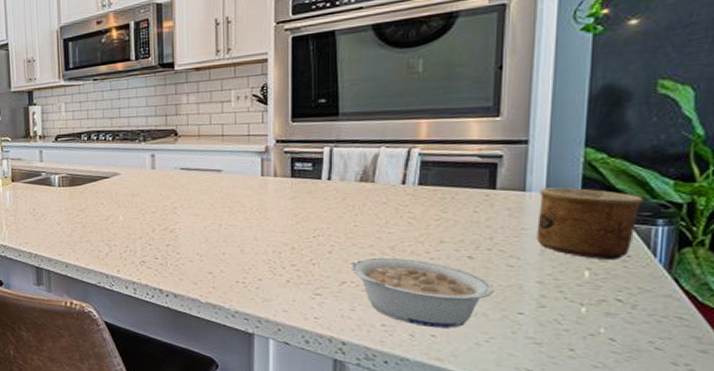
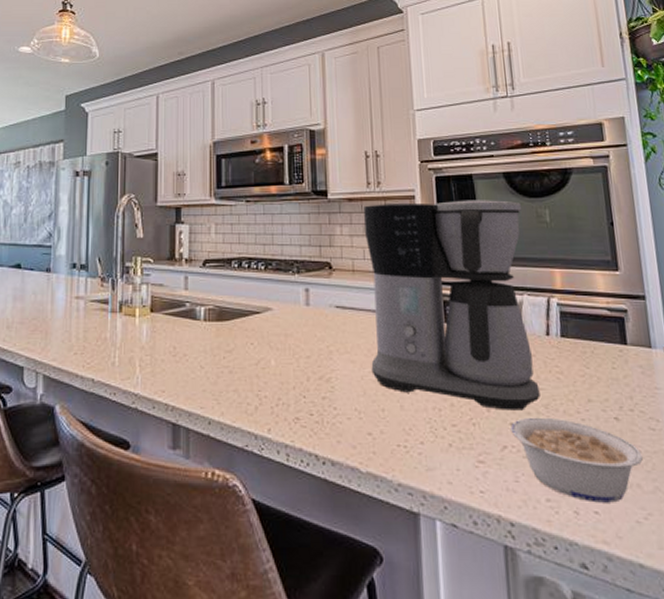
coffee maker: none [212,54,389,252] -> present [364,200,540,411]

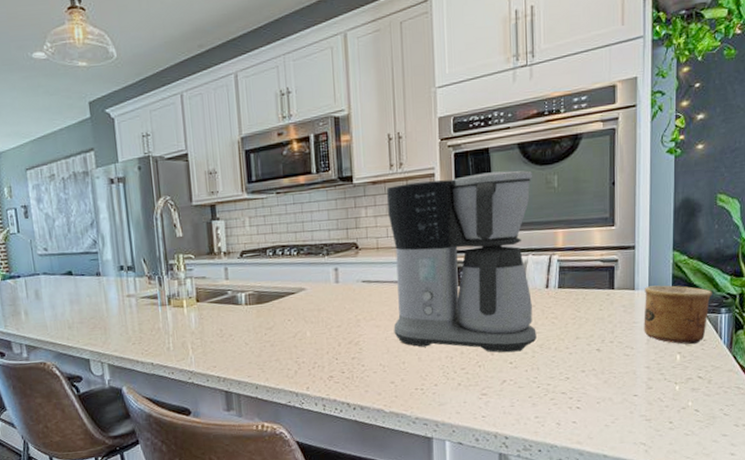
legume: present [511,417,643,503] -> none [510,355,616,415]

